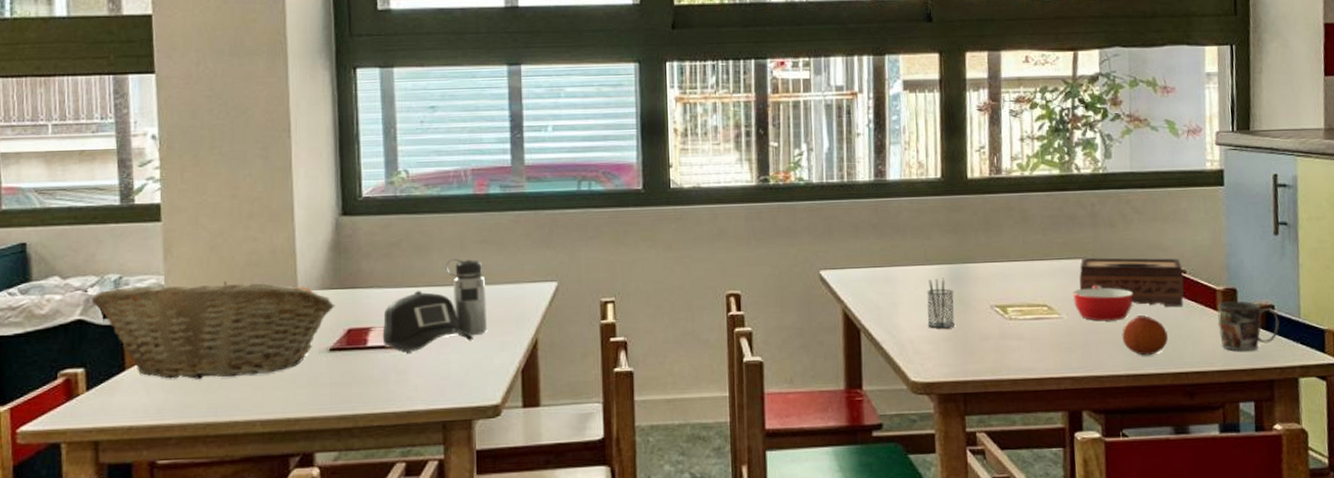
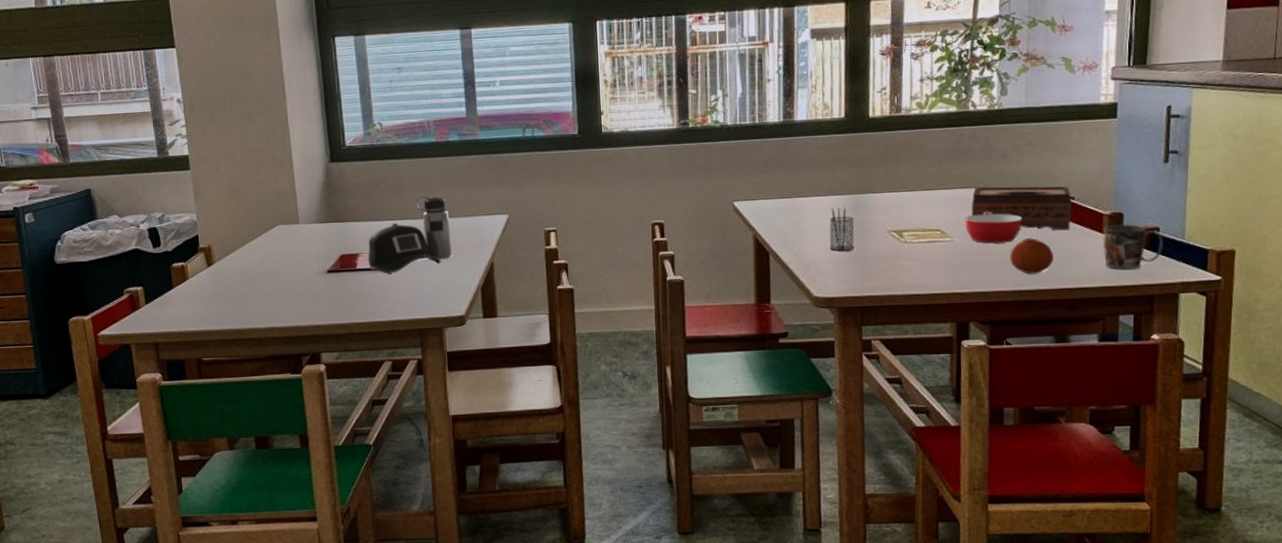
fruit basket: present [91,281,335,379] -> none [143,217,330,295]

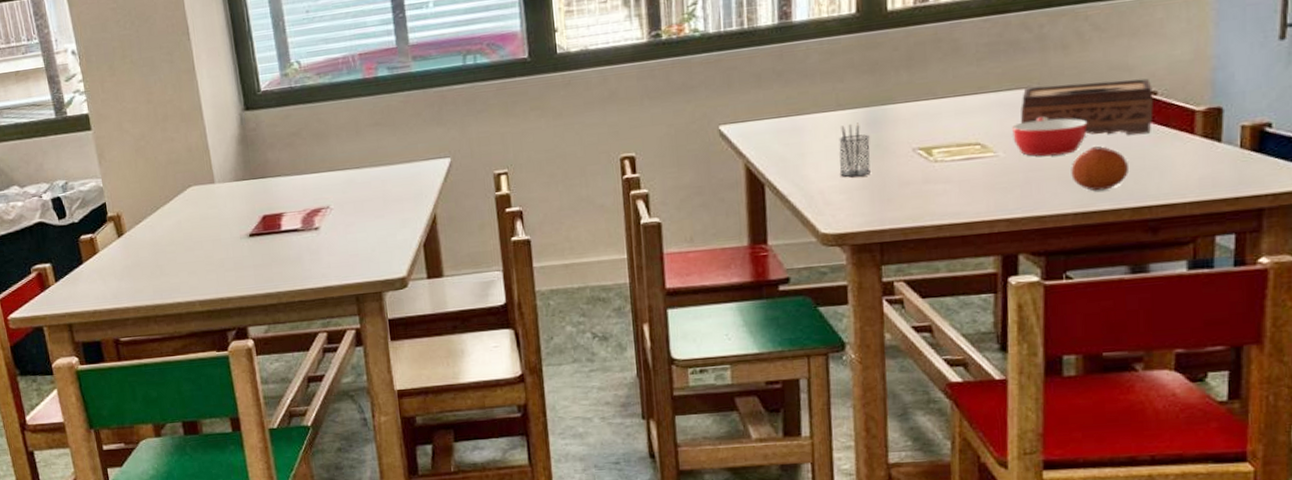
water bottle: present [368,196,452,274] -> none [292,142,388,234]
mug: present [1102,224,1164,270] -> none [1194,121,1277,179]

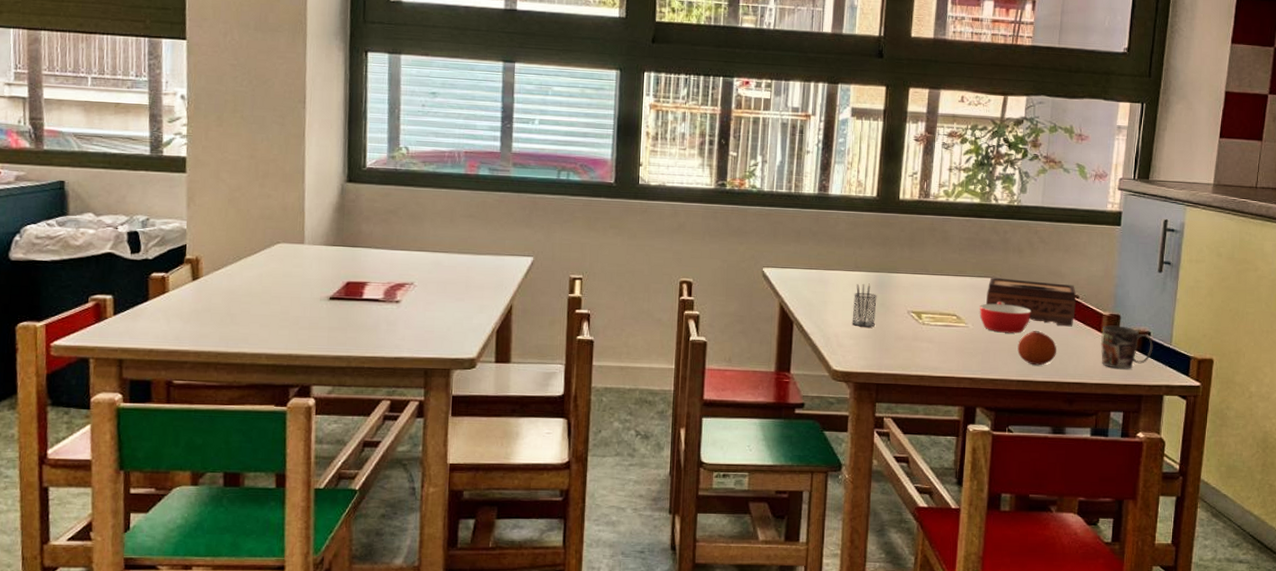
mug: none [1194,121,1277,179] -> present [1100,325,1153,369]

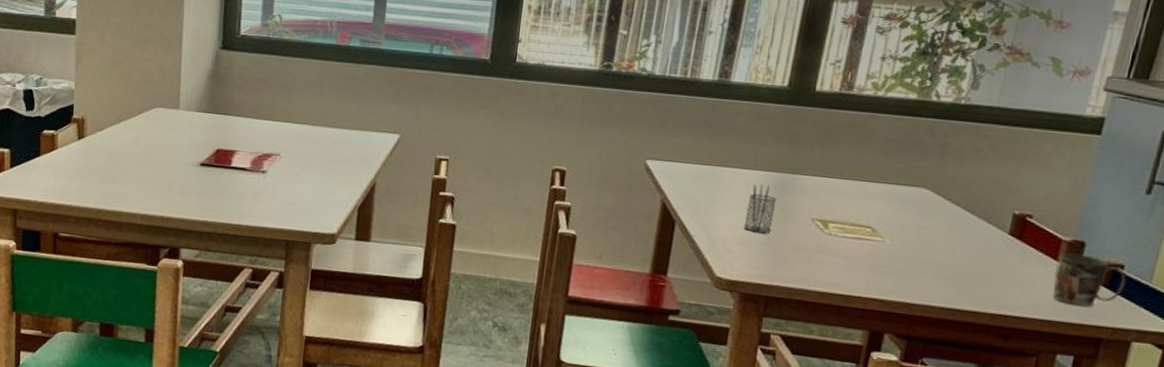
bowl: present [979,301,1032,334] -> none [901,215,968,254]
tissue box: present [986,277,1076,327] -> none [911,186,1030,251]
fruit: present [1017,331,1056,366] -> none [944,252,996,293]

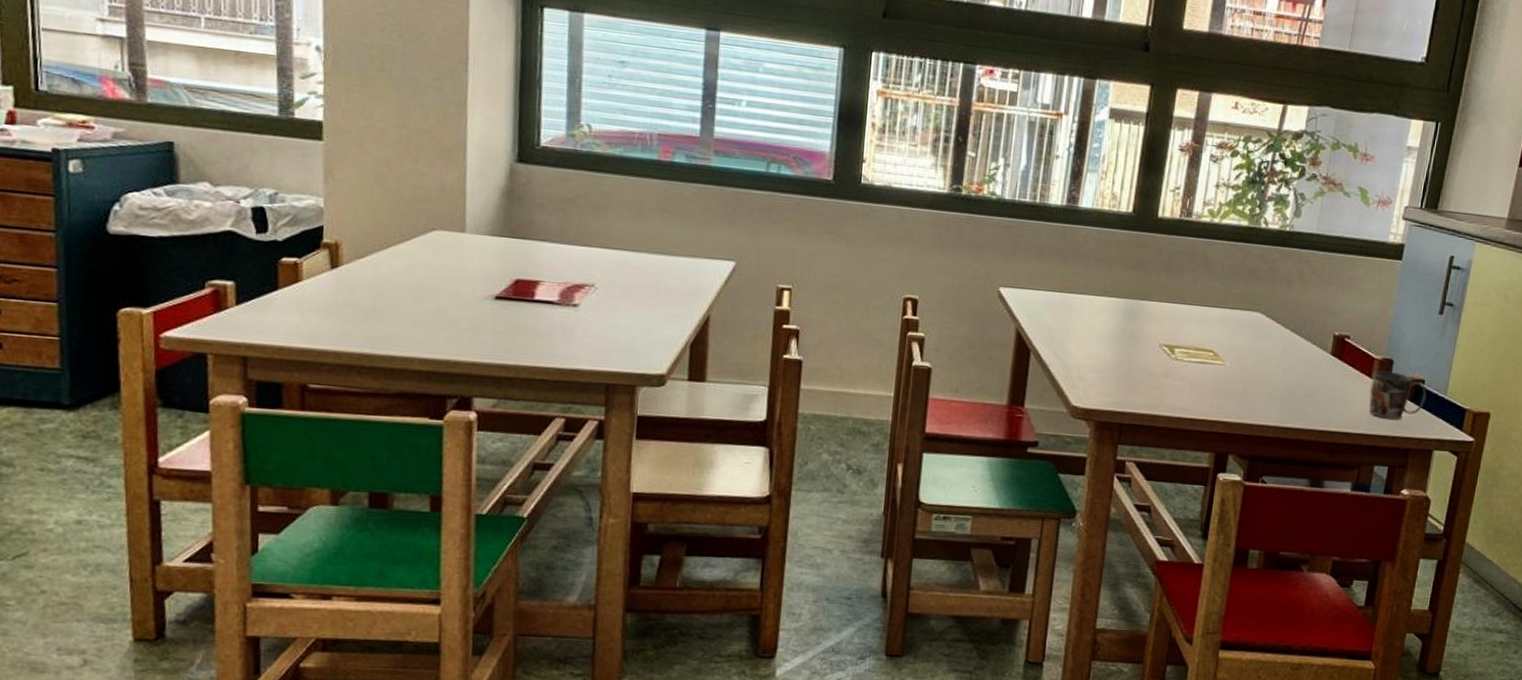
pencil holder: present [743,184,777,234] -> none [1096,310,1126,361]

